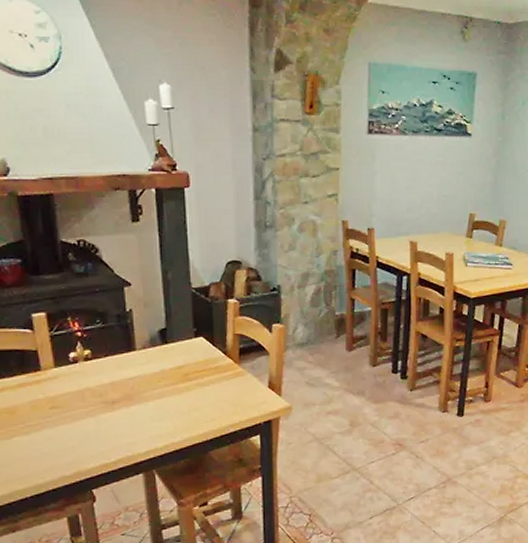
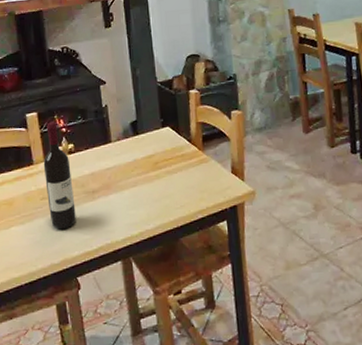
wine bottle: none [53,324,92,441] -> present [43,121,76,230]

